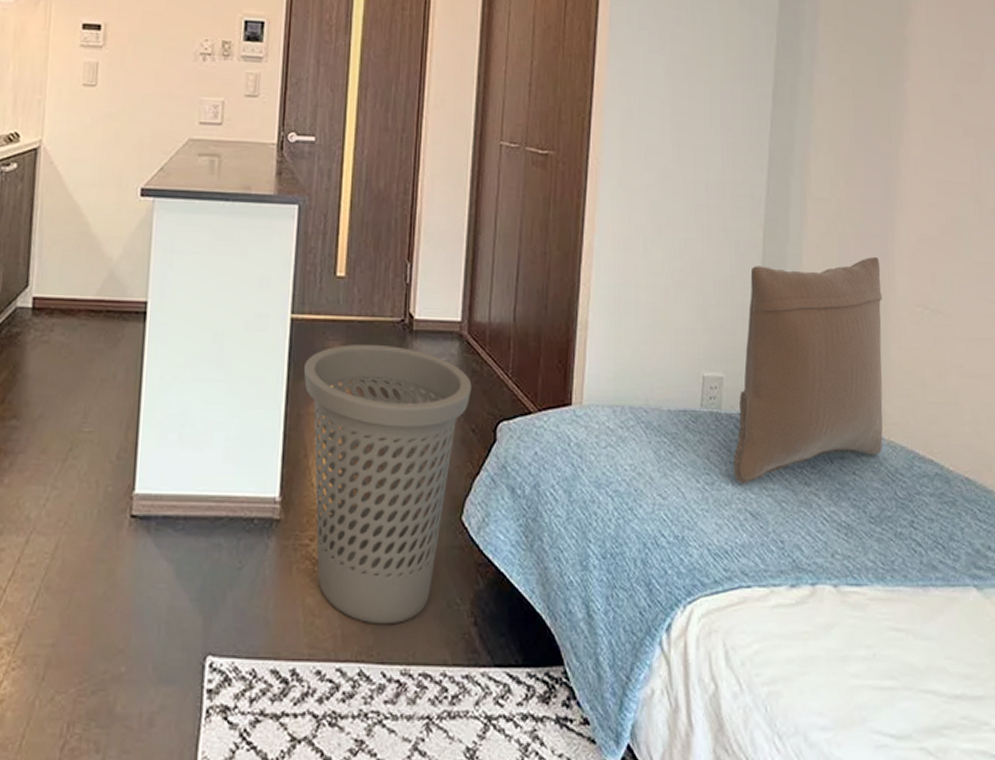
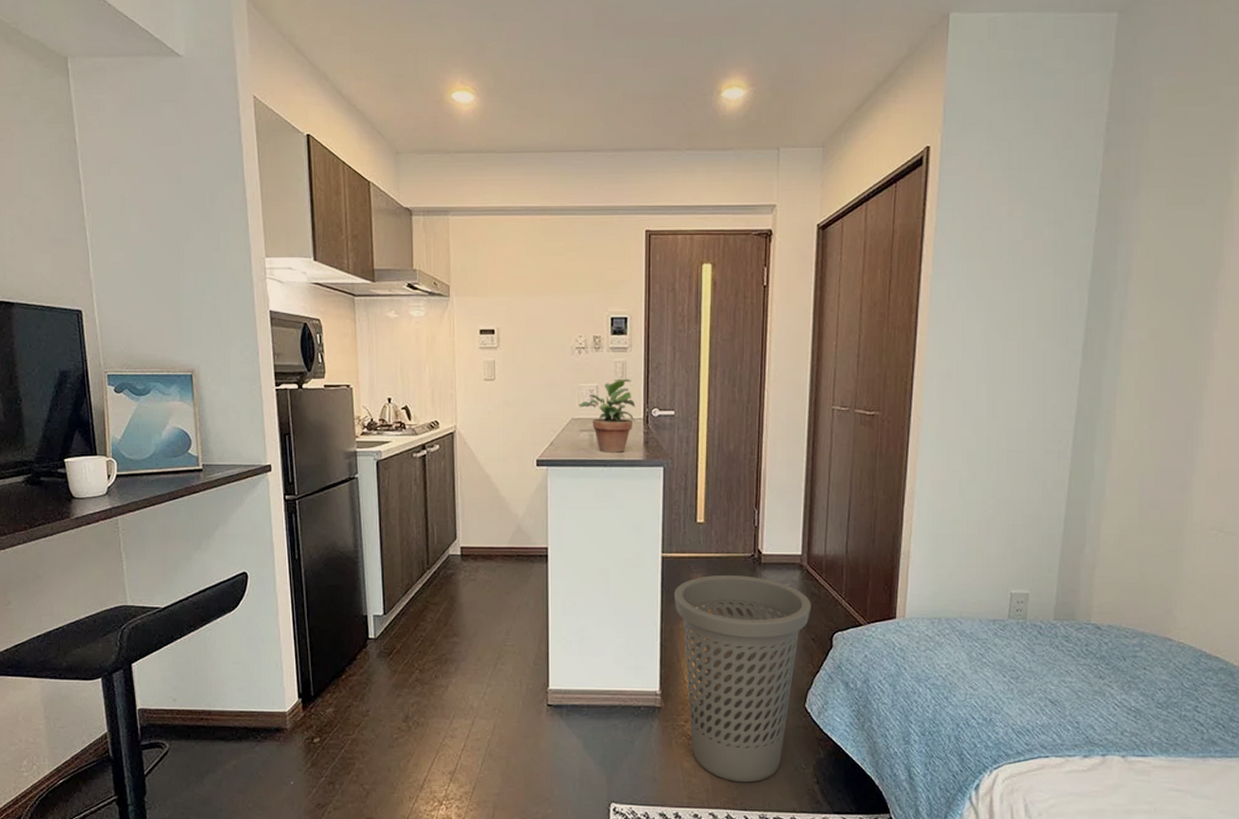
potted plant: none [199,94,269,184] -> present [579,379,636,453]
pillow: present [732,257,884,484] -> none [1035,489,1179,678]

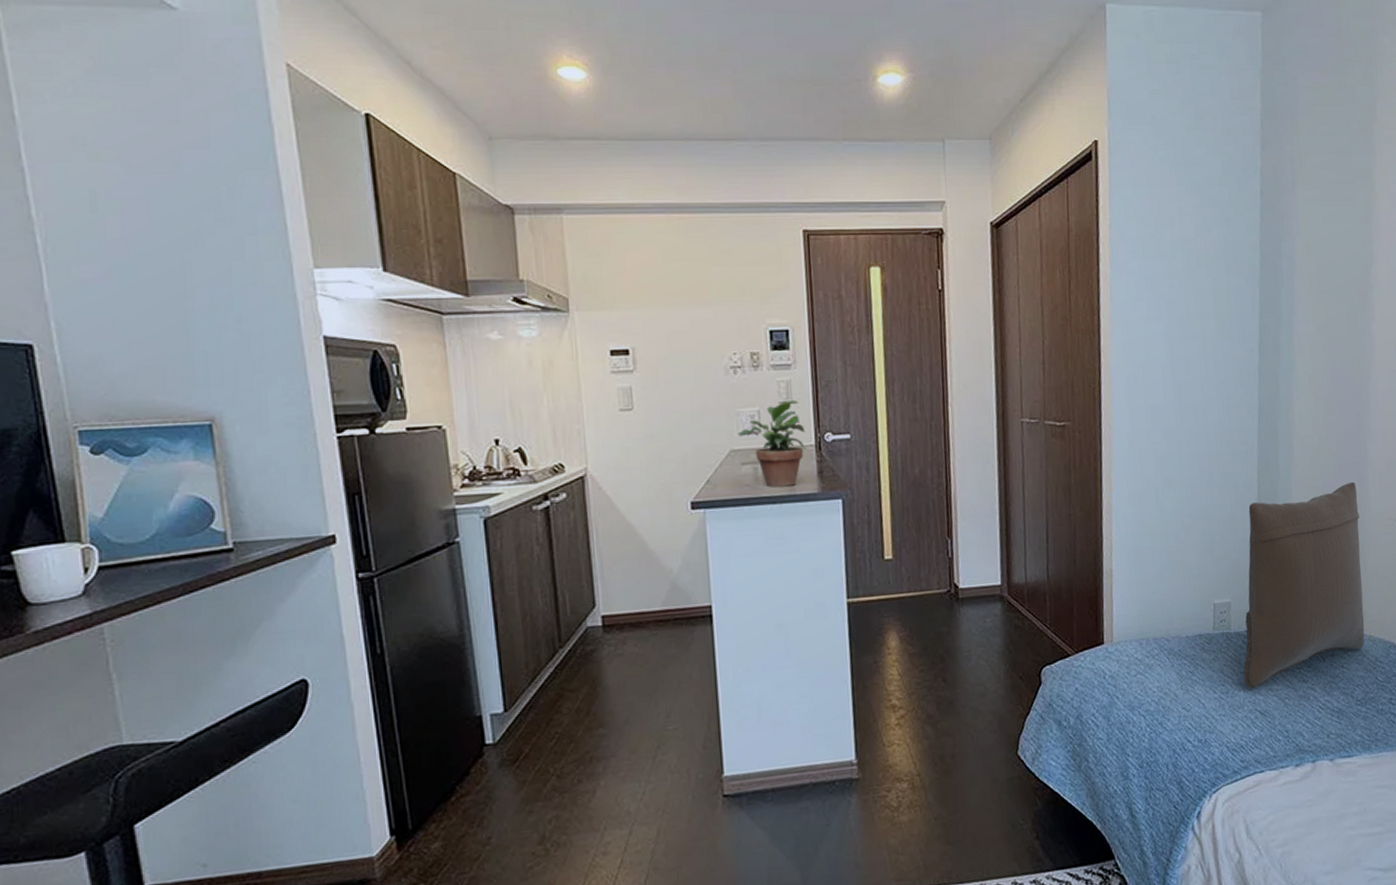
laundry basket: present [673,574,811,783] -> none [864,614,1016,853]
pillow: none [1035,489,1179,678] -> present [1243,482,1365,689]

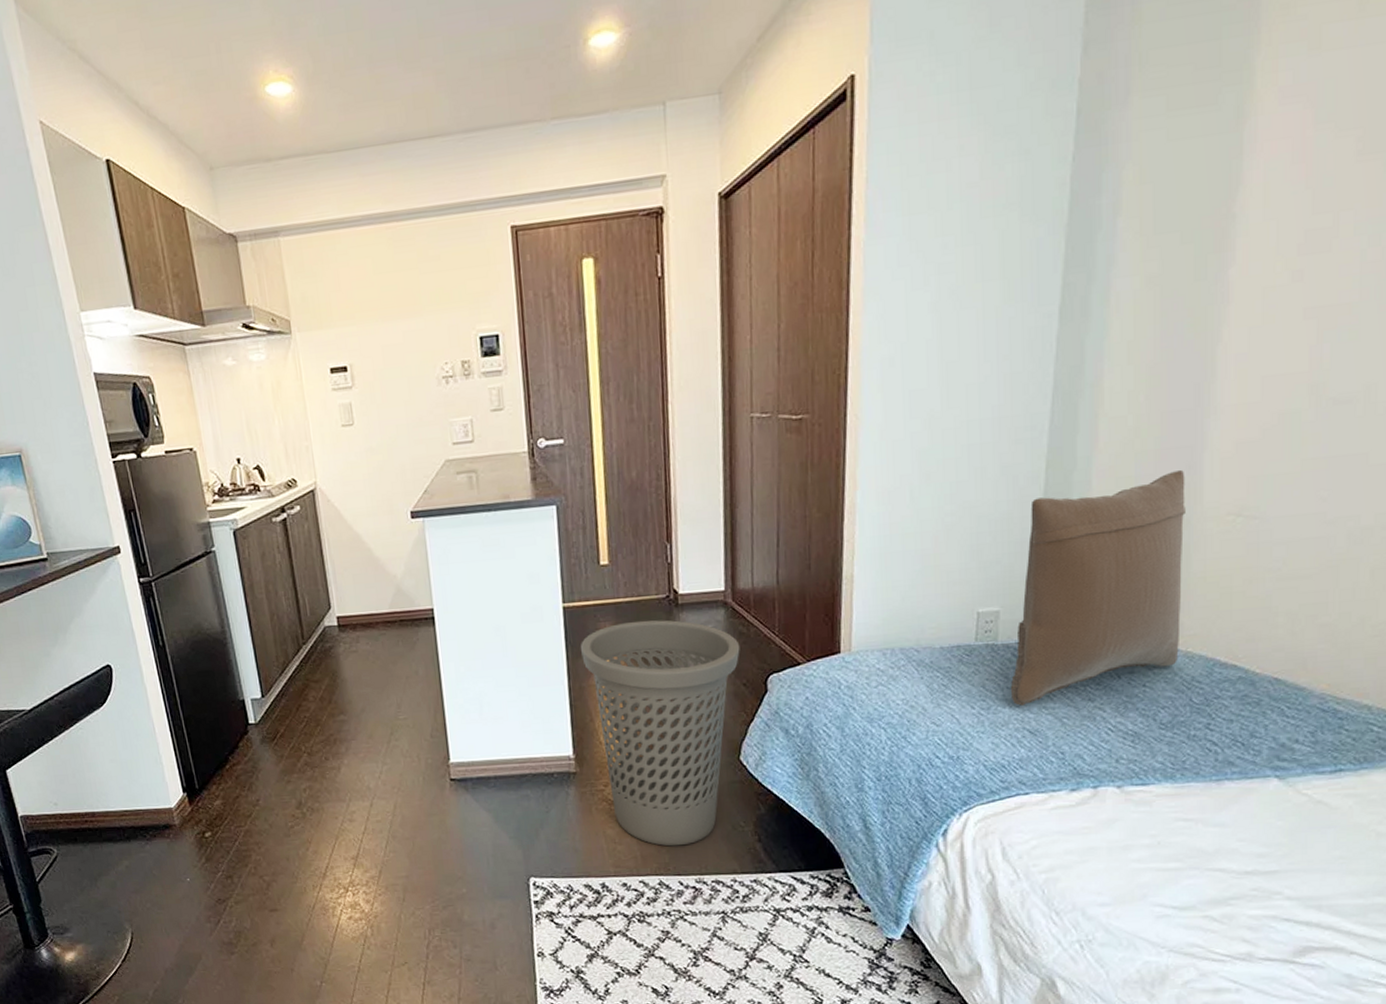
potted plant: present [738,400,806,488] -> none [452,407,519,496]
laundry basket: none [864,614,1016,853] -> present [580,620,740,847]

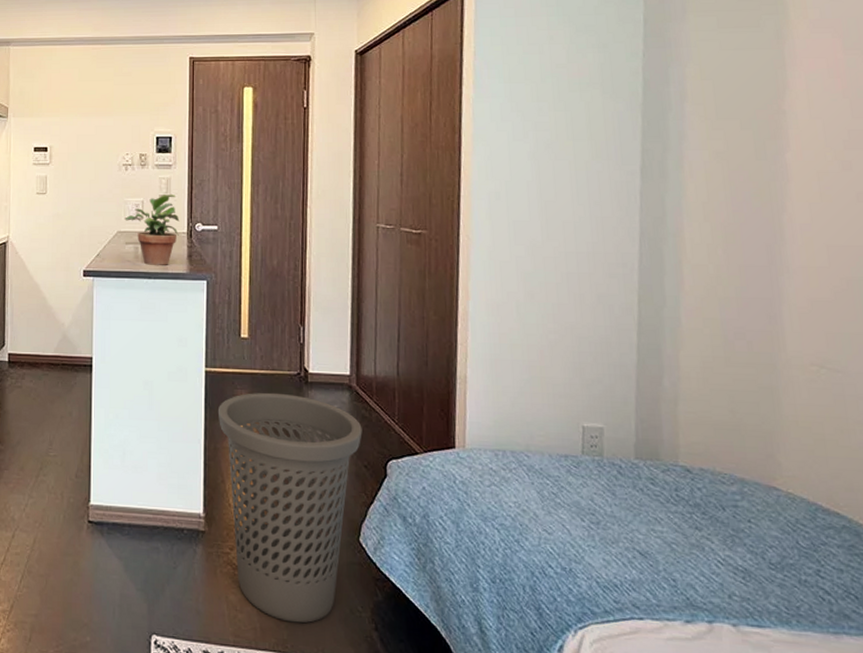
potted plant: none [452,407,519,496] -> present [125,195,180,265]
pillow: present [1010,470,1185,706] -> none [617,319,780,525]

